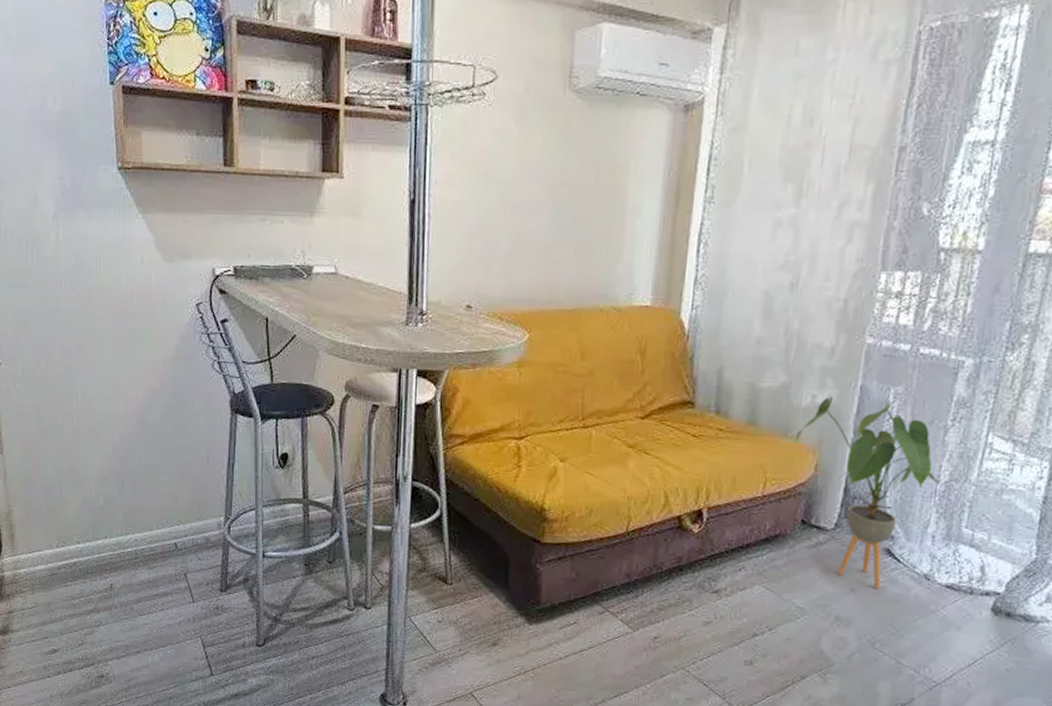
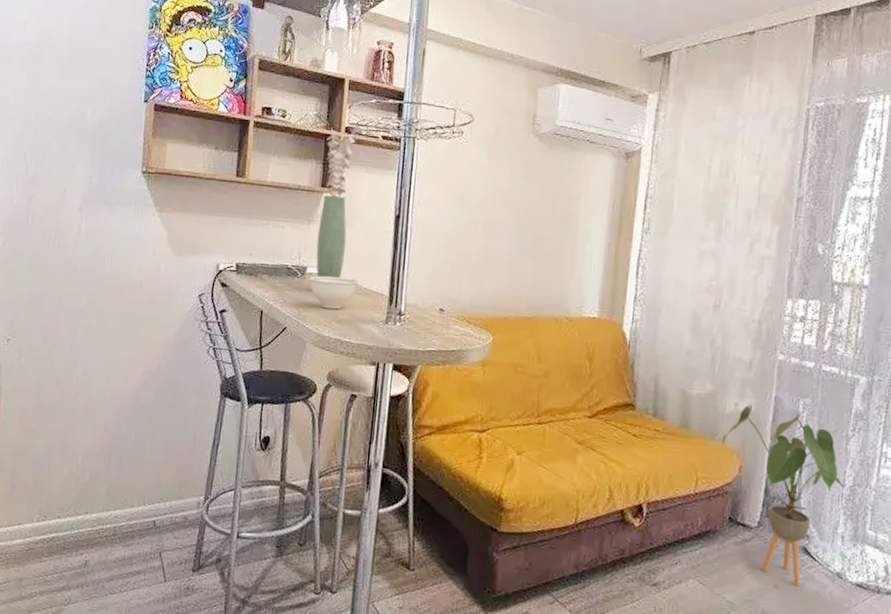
bowl: none [316,275,373,313] -> present [309,276,359,310]
vase: none [322,100,357,278] -> present [316,128,355,278]

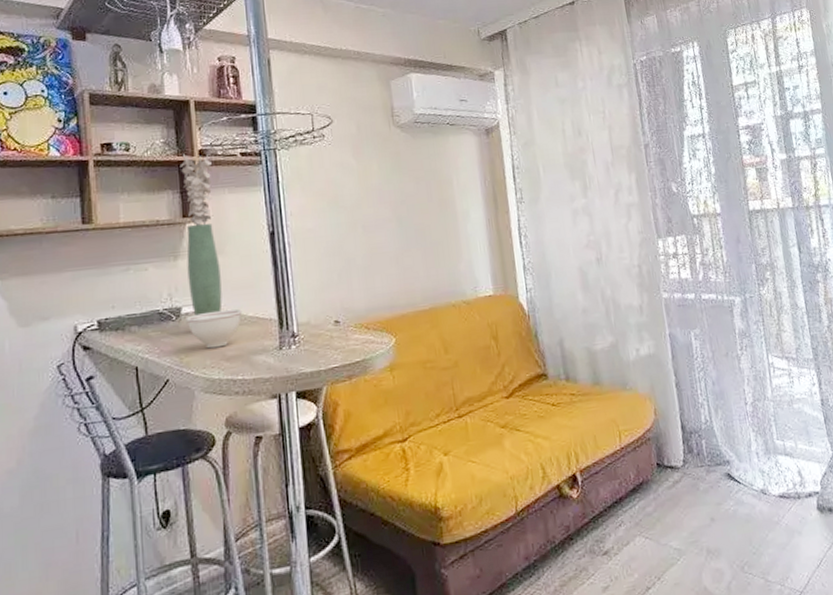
house plant: present [721,404,847,587] -> none [632,341,750,514]

